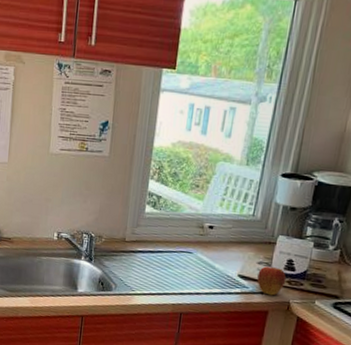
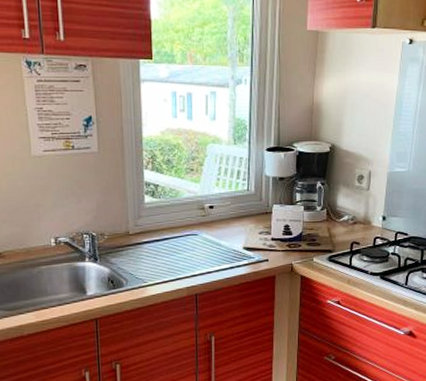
apple: present [257,262,287,296] -> none [261,230,286,261]

